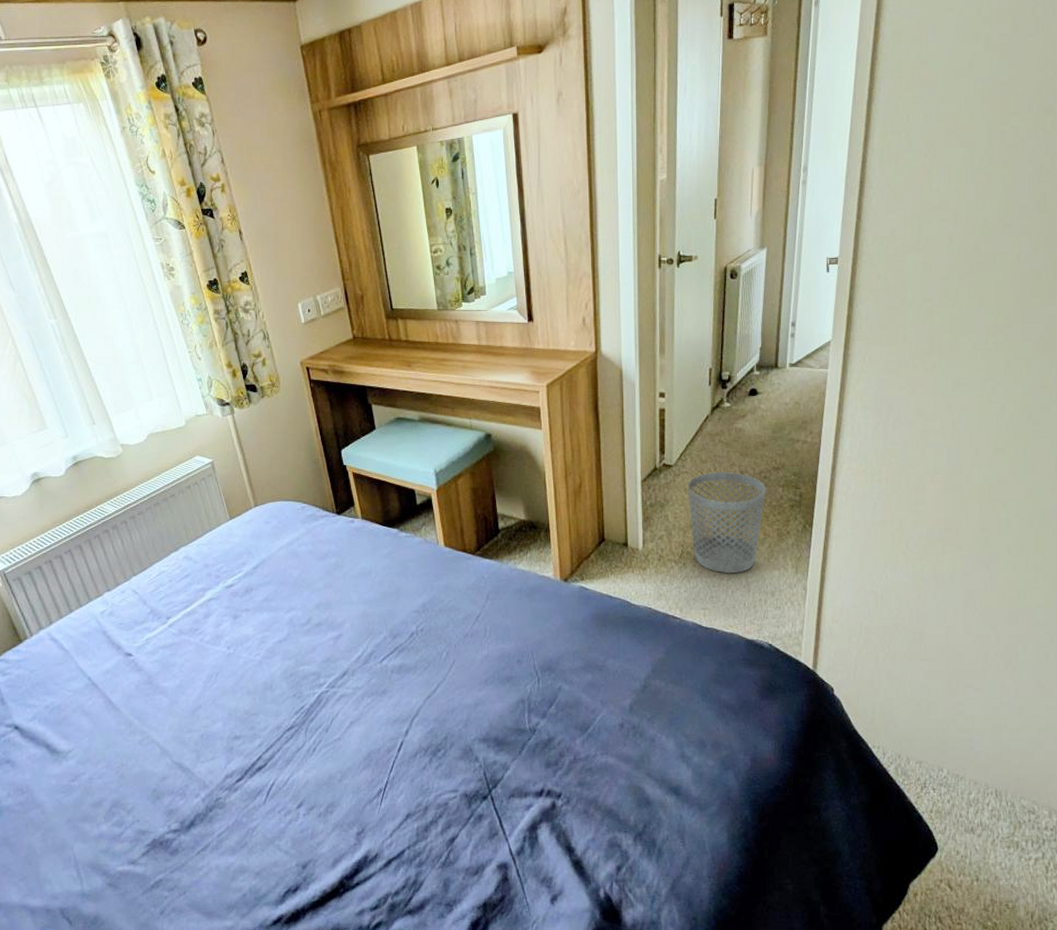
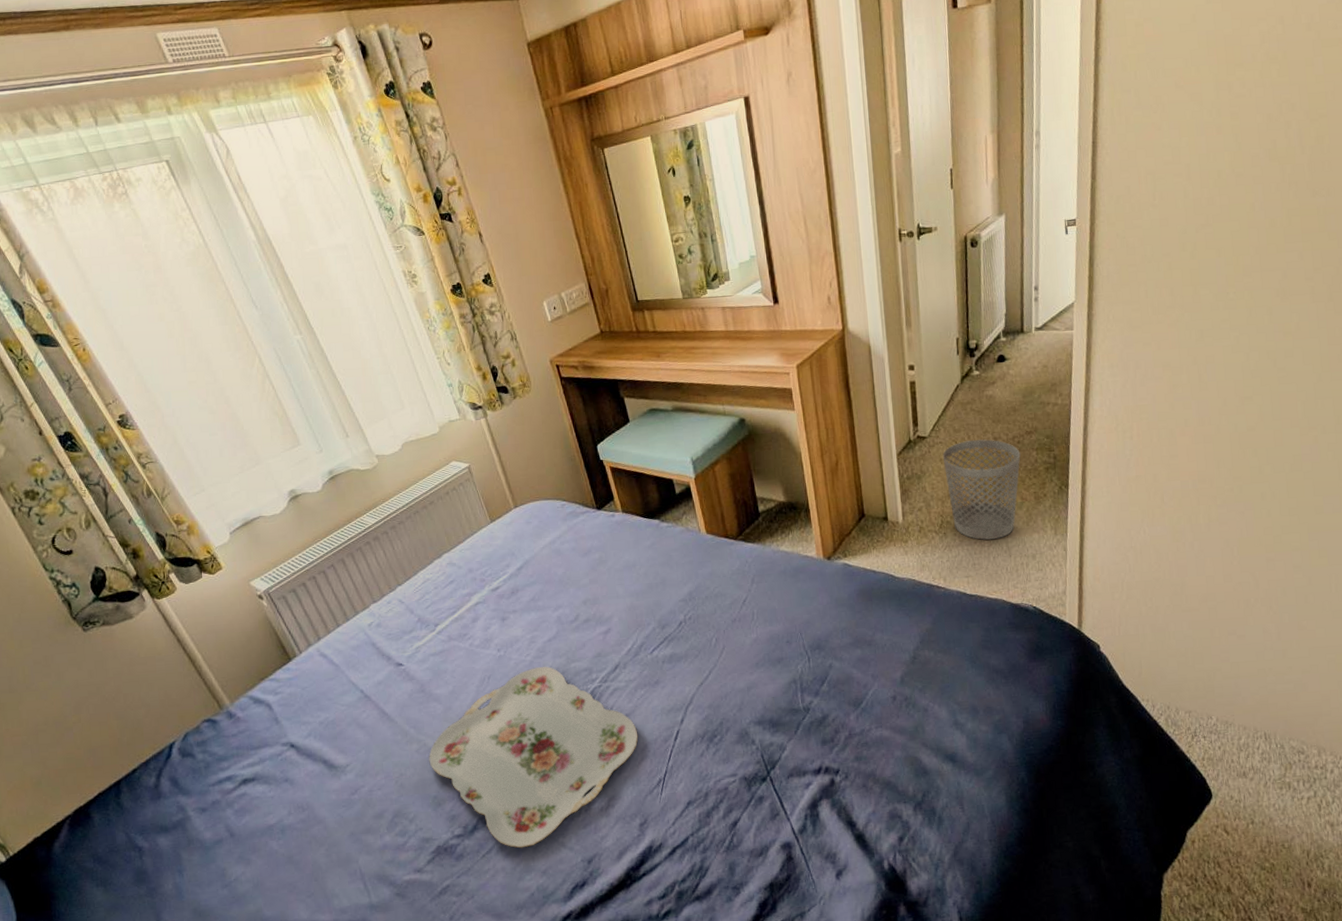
serving tray: none [151,668,362,848] -> present [429,667,639,848]

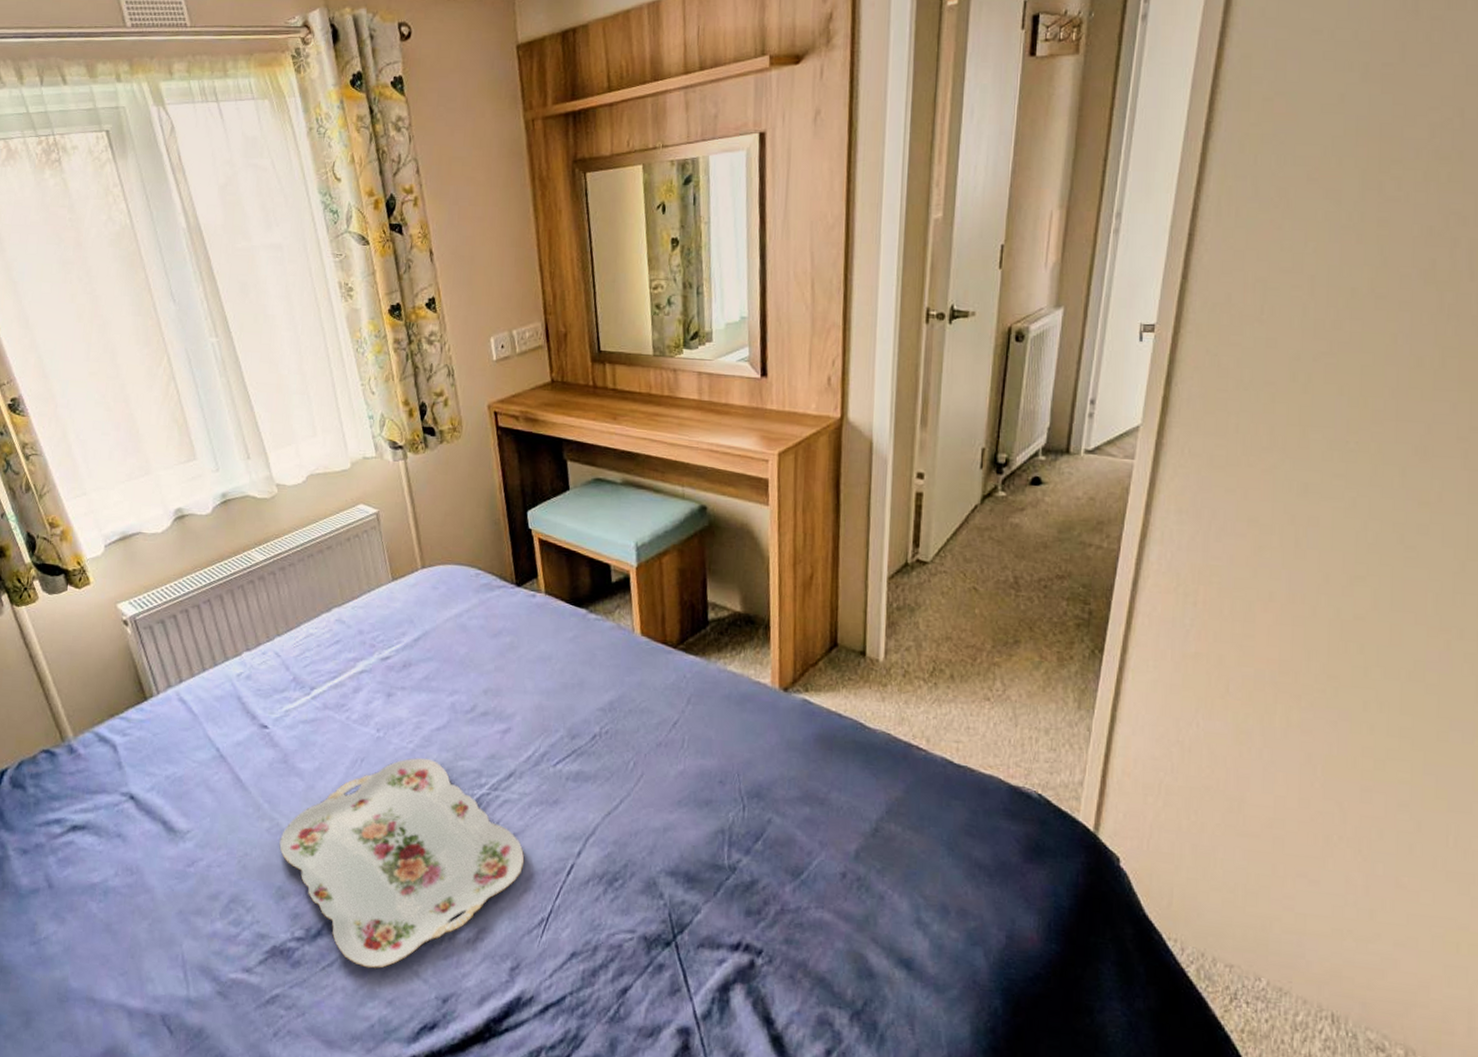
wastebasket: present [942,439,1021,540] -> none [945,574,1046,702]

